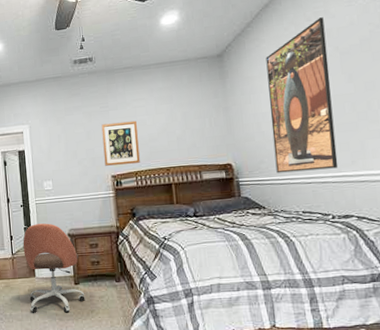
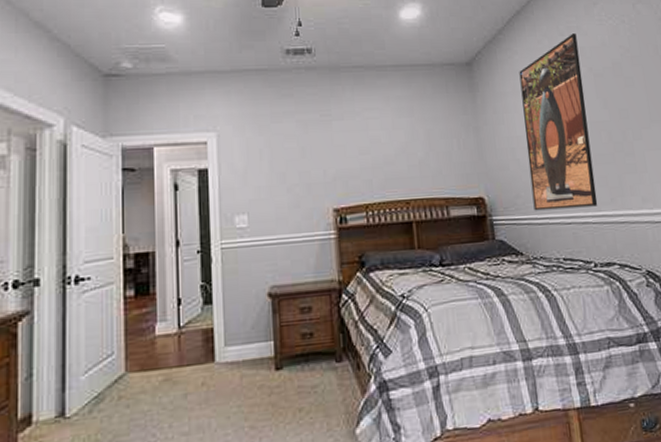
office chair: present [23,223,85,313] -> none [197,277,291,420]
wall art: present [101,120,140,166] -> none [321,136,372,196]

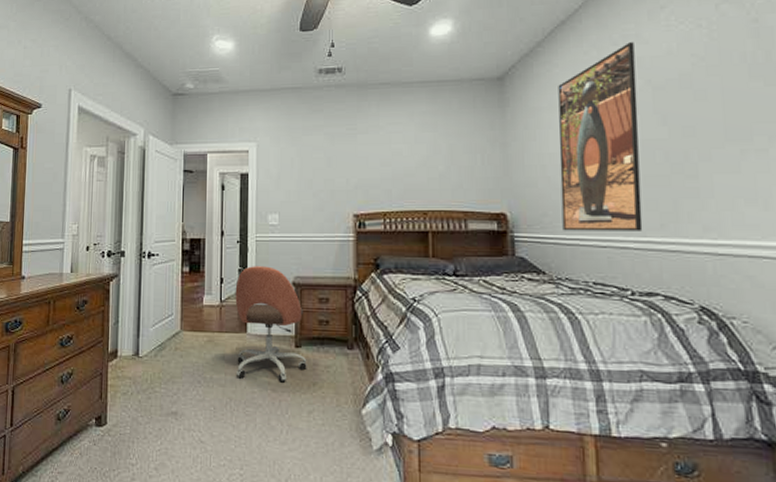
office chair: none [197,277,291,420] -> present [235,266,307,383]

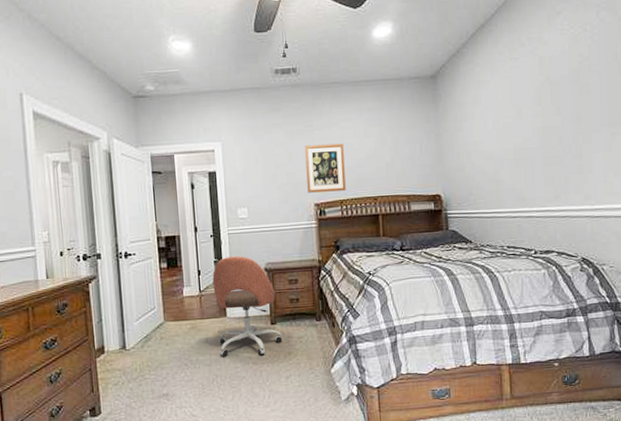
wall art: none [346,149,391,202] -> present [304,143,346,193]
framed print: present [558,42,643,231] -> none [479,44,543,206]

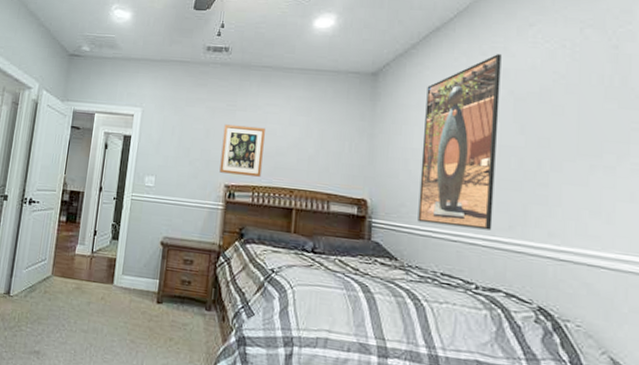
office chair: present [212,256,283,357] -> none [99,222,169,335]
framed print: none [479,44,543,206] -> present [418,54,502,230]

